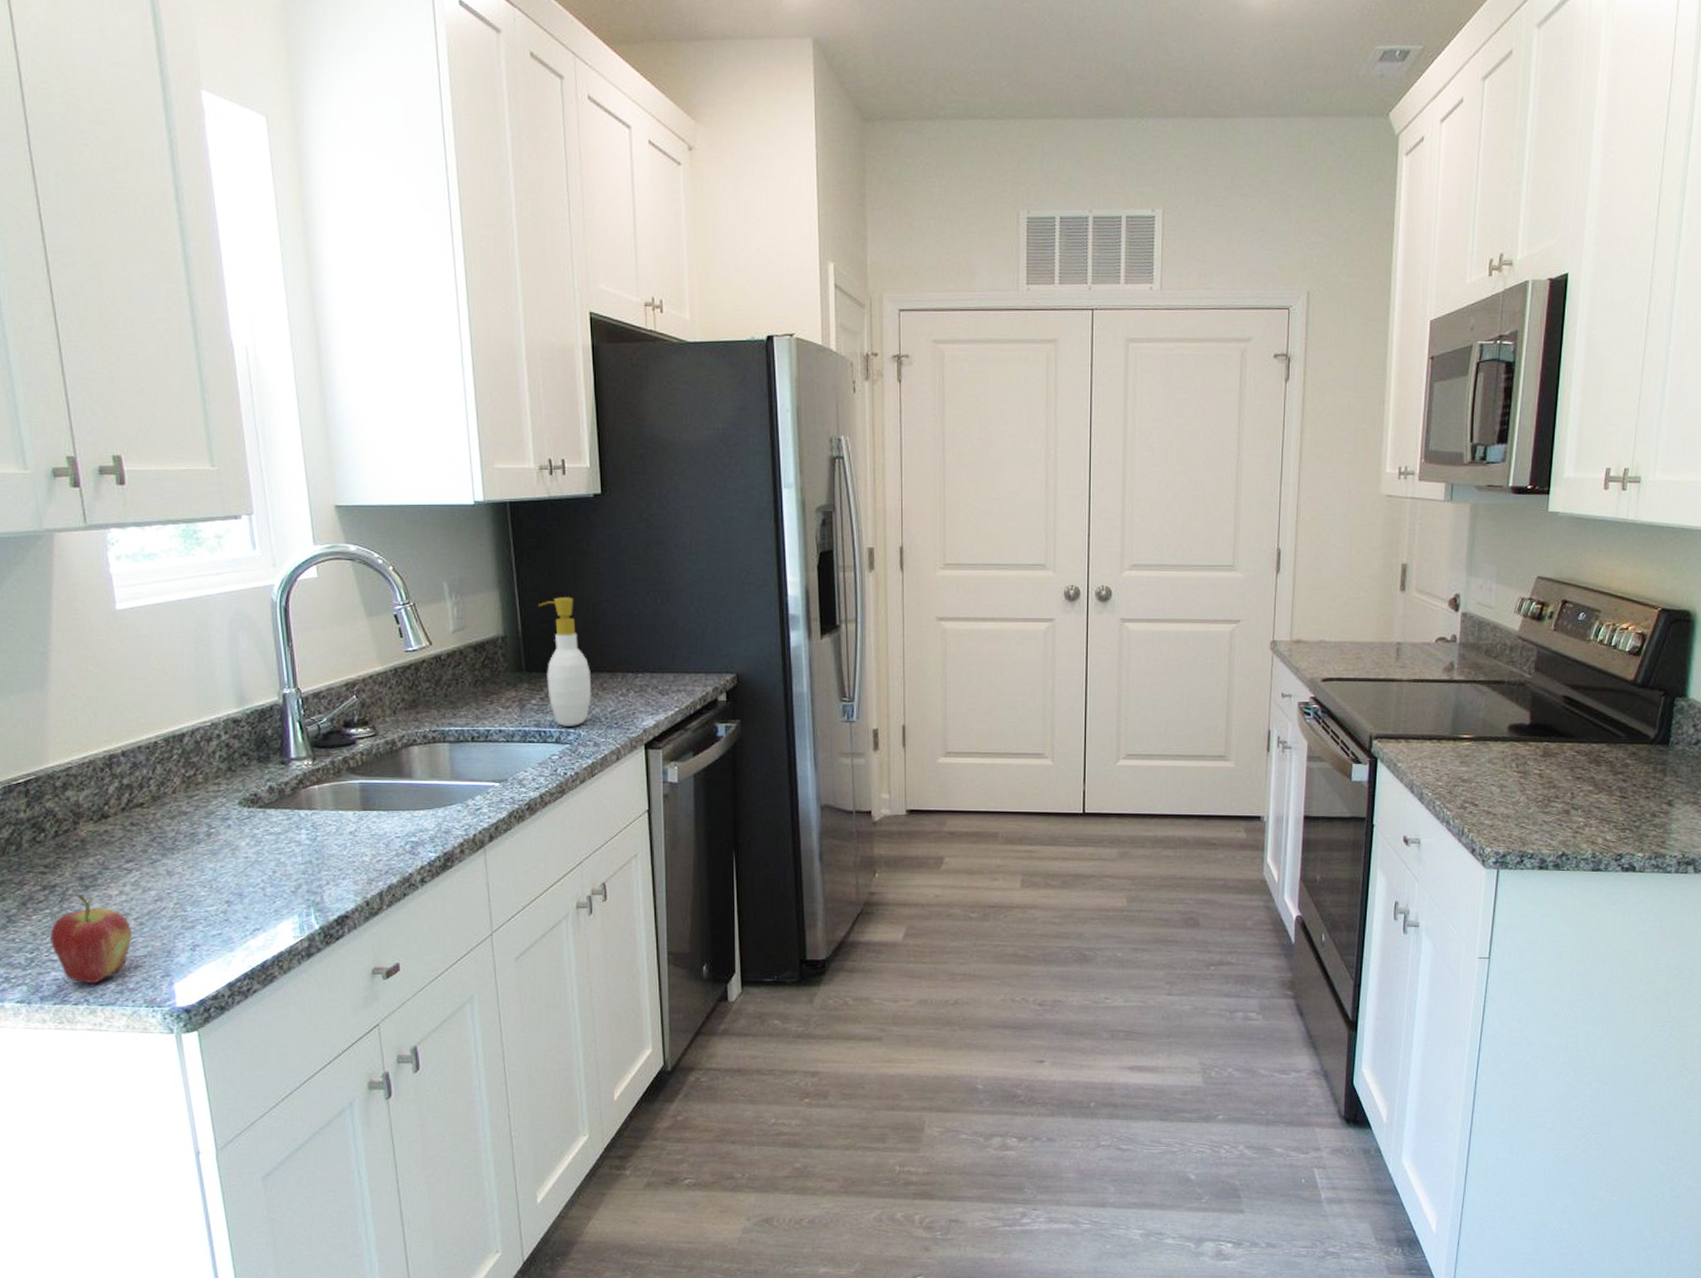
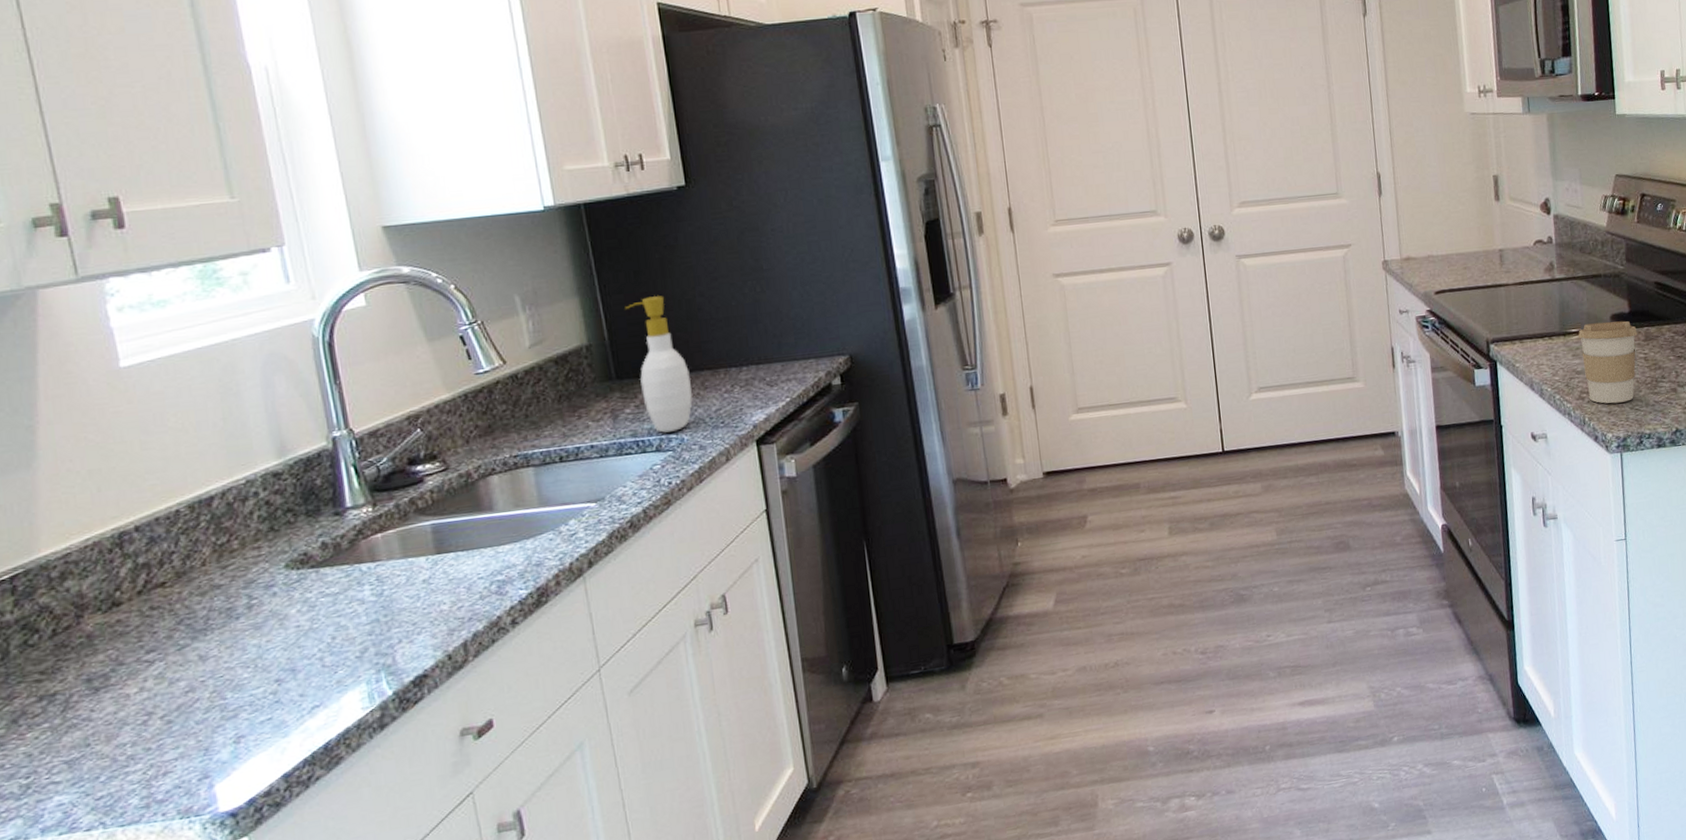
fruit: present [49,892,132,984] -> none [49,697,158,804]
coffee cup: none [1470,731,1535,818] -> present [1578,321,1638,404]

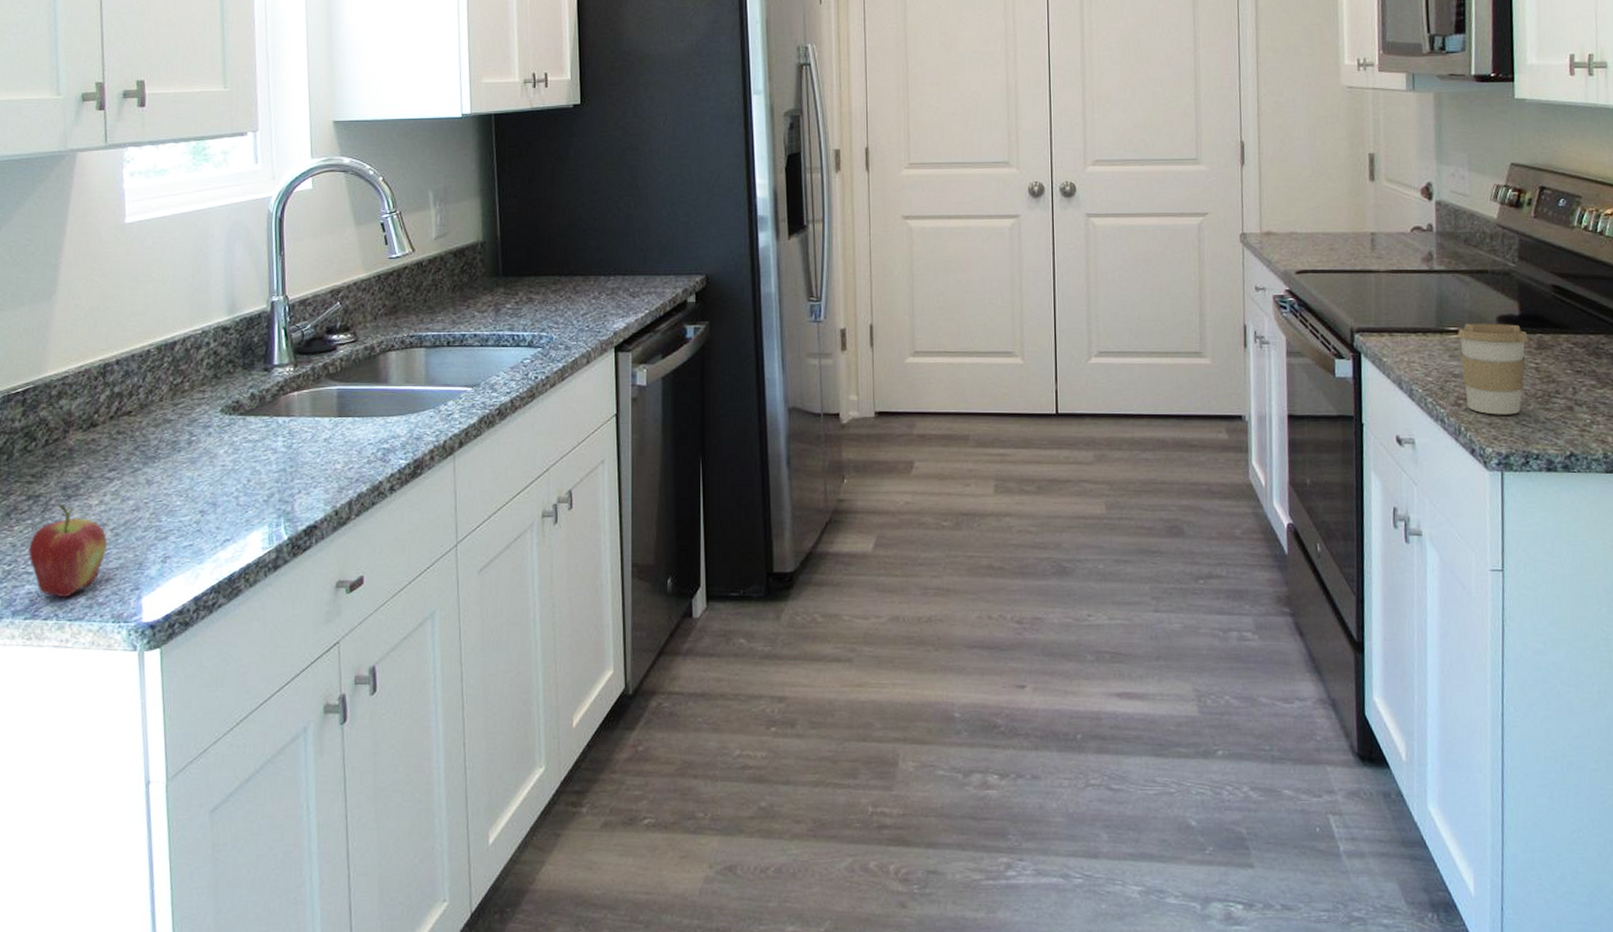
fruit: none [49,697,158,804] -> present [28,502,107,598]
soap bottle: present [625,295,693,433] -> none [517,202,566,330]

